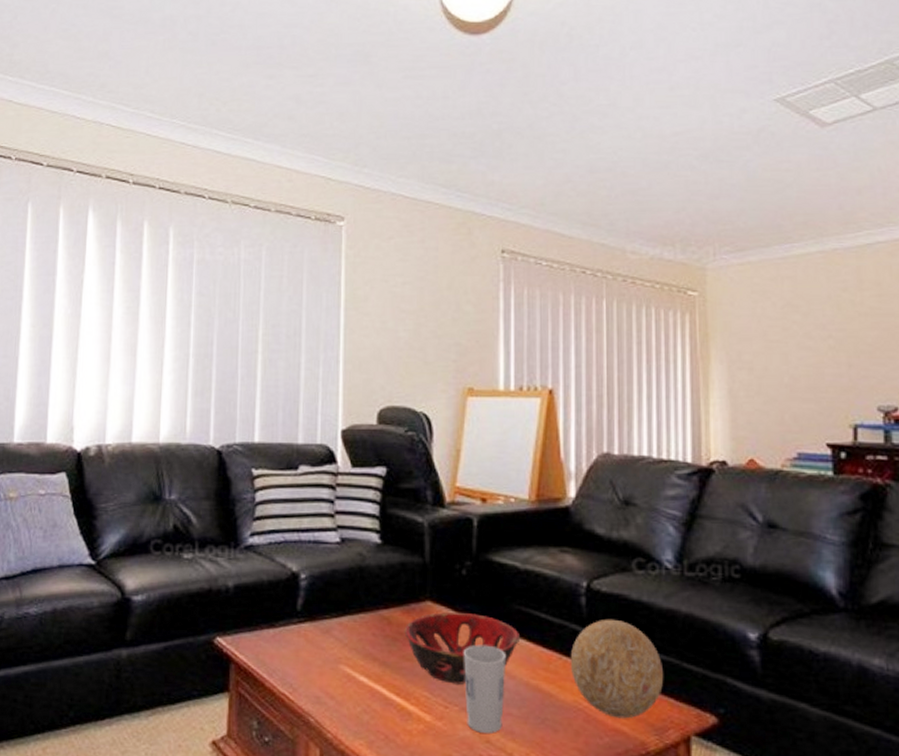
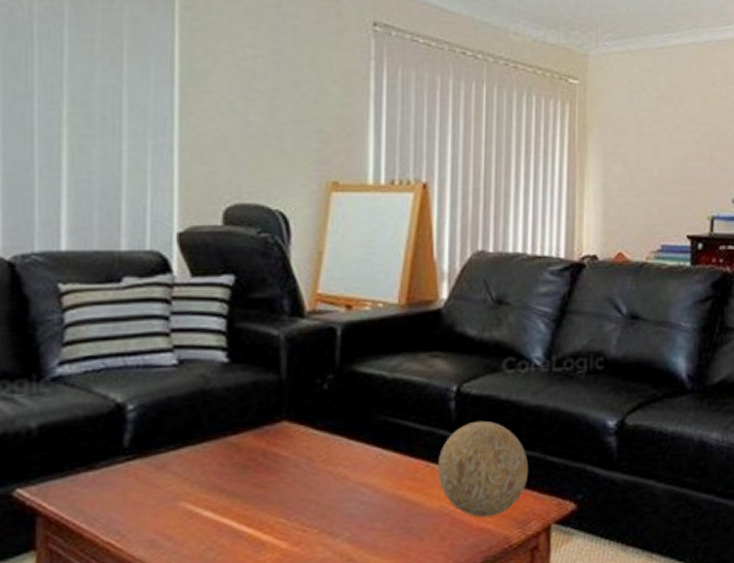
decorative bowl: present [404,612,521,685] -> none [256,429,387,506]
cup: present [464,644,507,733] -> none [325,461,371,552]

